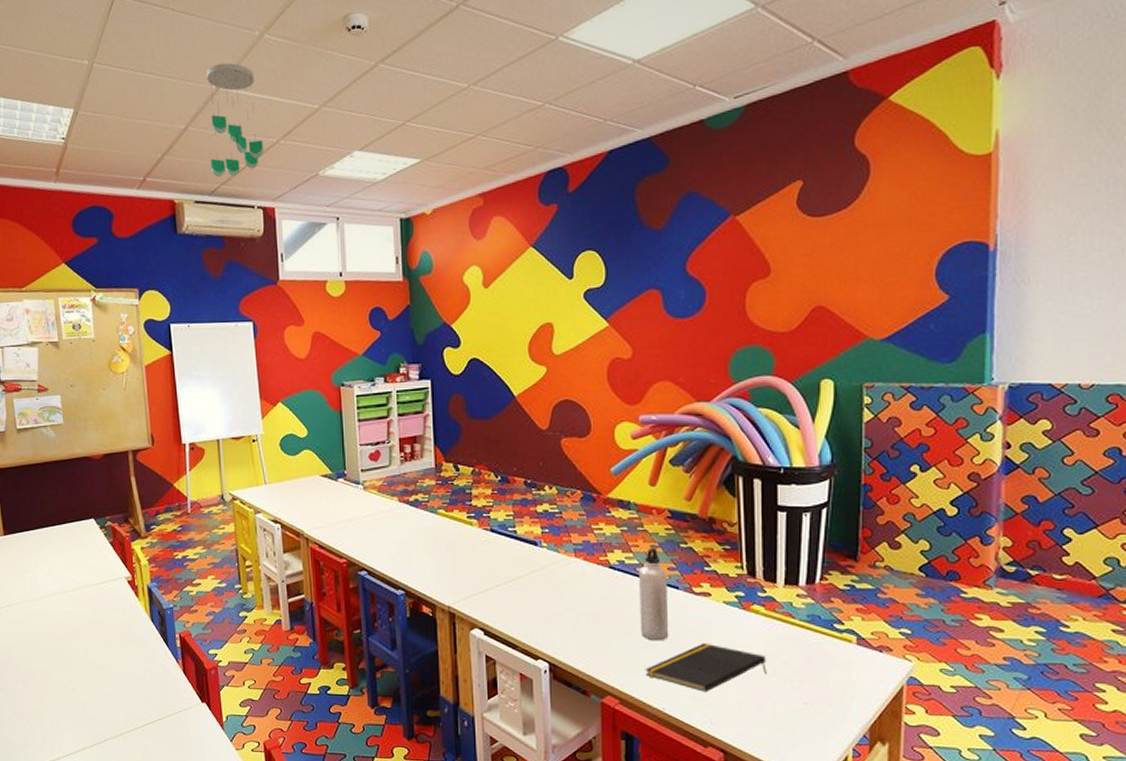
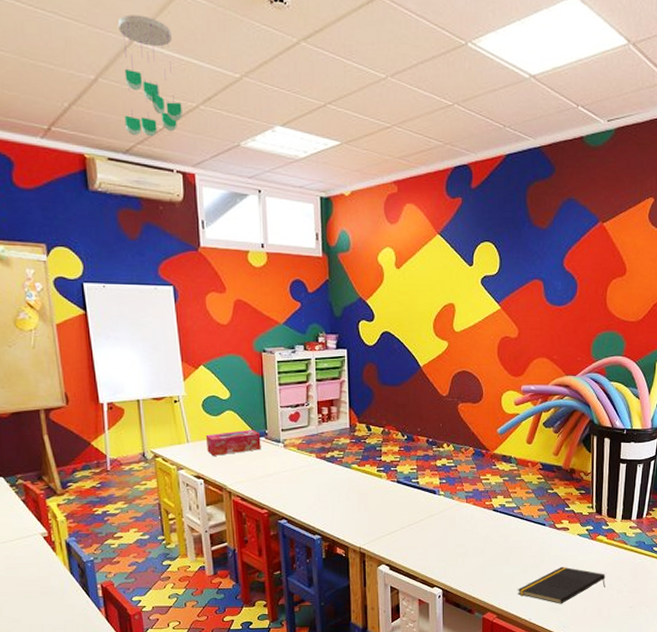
tissue box: none [283,469,340,498] -> present [205,429,261,456]
water bottle: present [639,547,669,641] -> none [515,493,537,567]

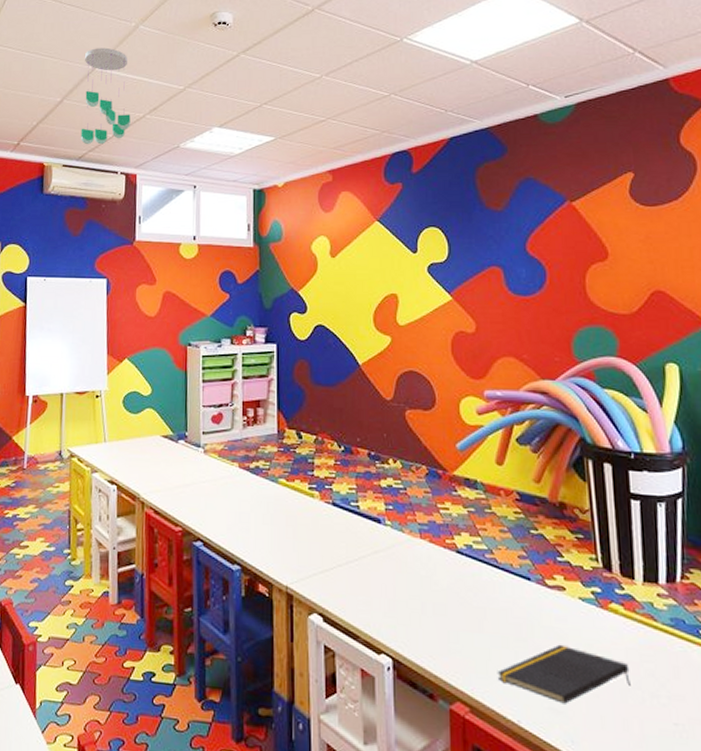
tissue box: present [205,429,261,456] -> none [123,430,180,459]

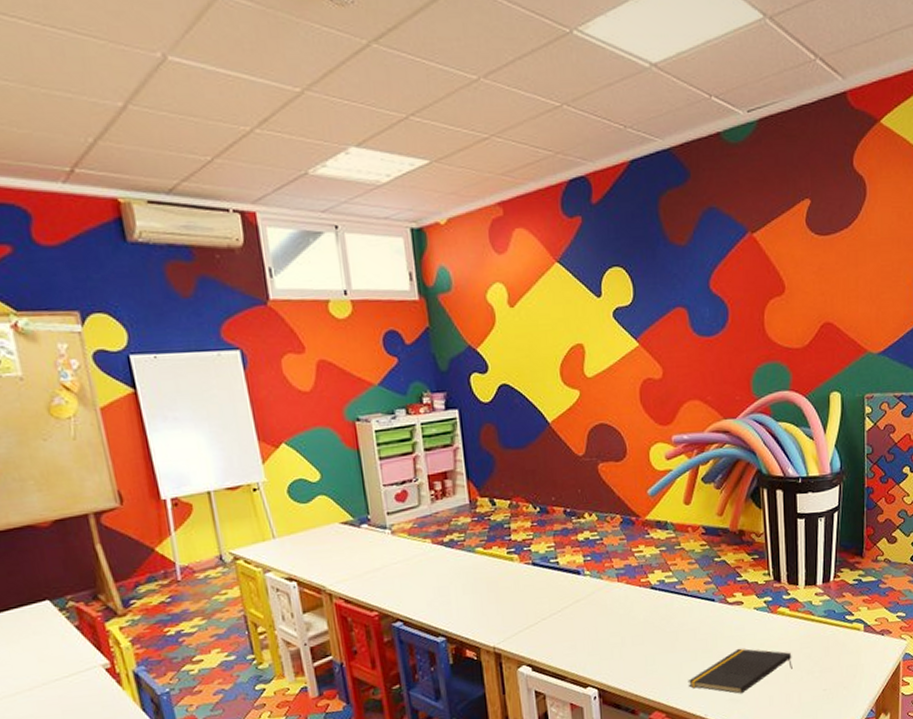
ceiling mobile: present [80,47,131,145] -> none [145,25,235,172]

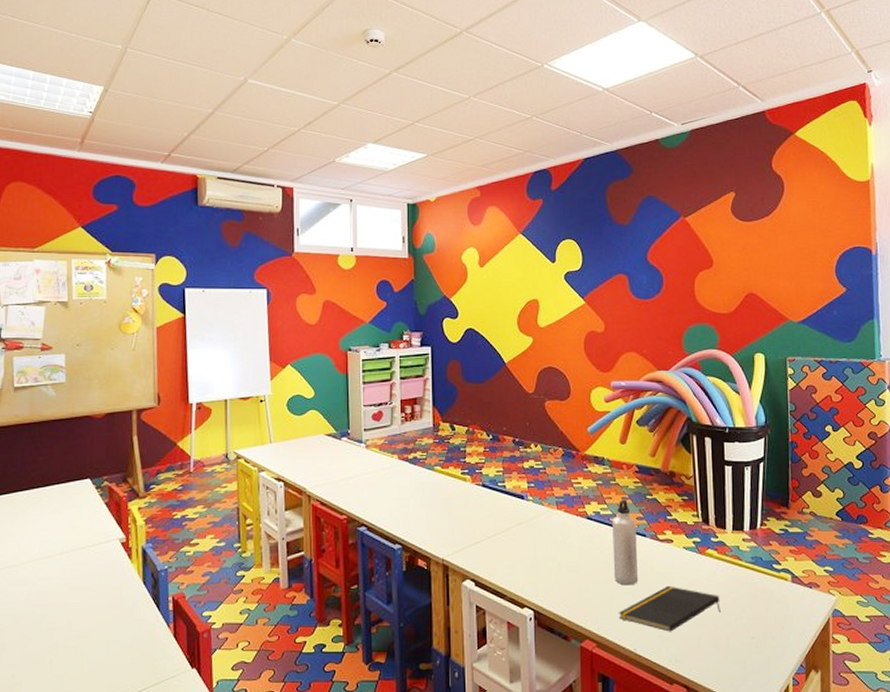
water bottle: none [678,564,708,653] -> present [612,499,639,586]

